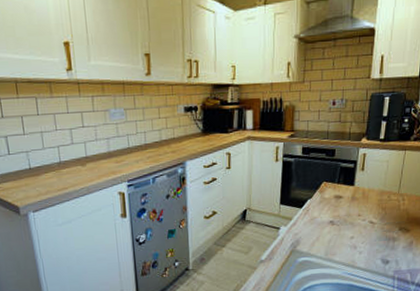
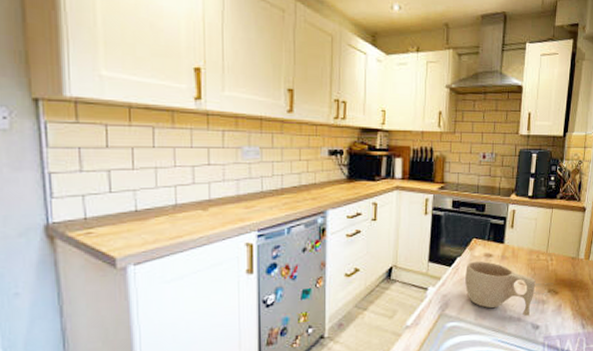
cup: none [316,202,387,253] -> present [465,261,536,317]

